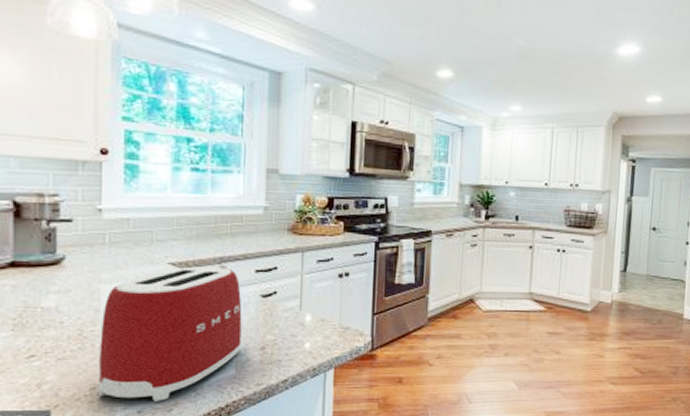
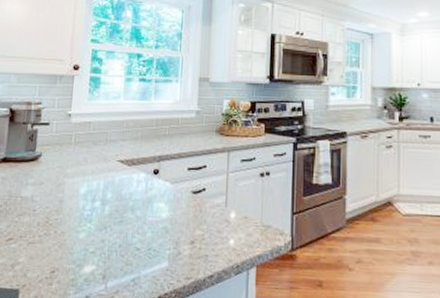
toaster: present [98,264,242,402] -> none [56,162,176,288]

